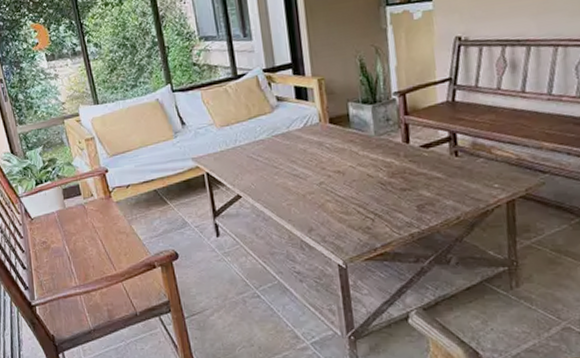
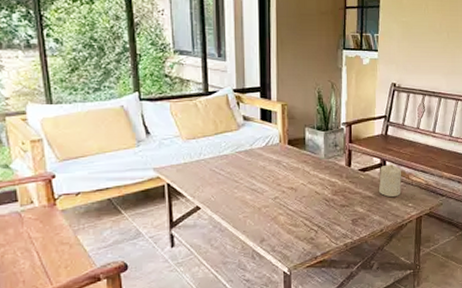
candle: none [449,137,481,177] -> present [379,164,401,197]

